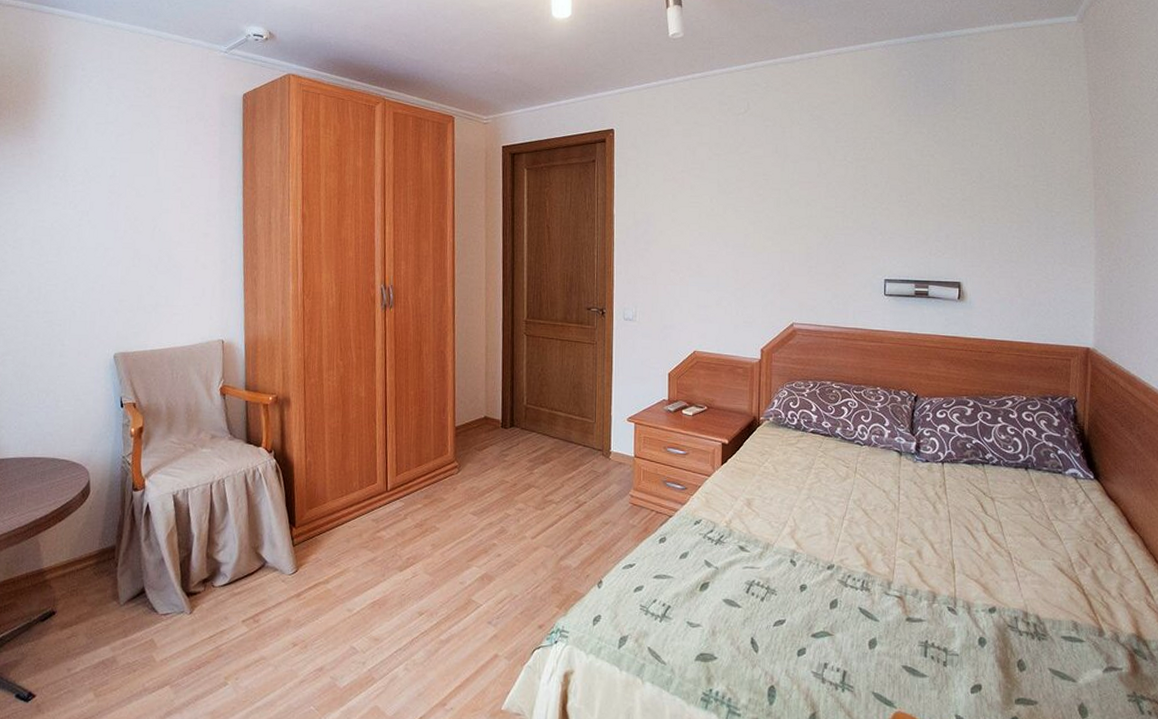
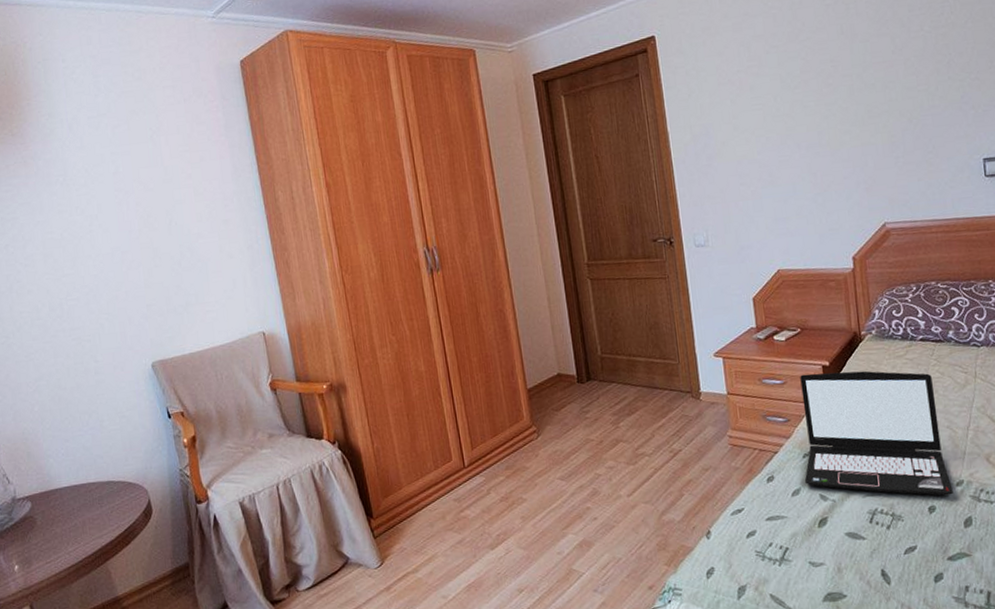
laptop: none [692,448,824,577] -> present [800,370,953,496]

